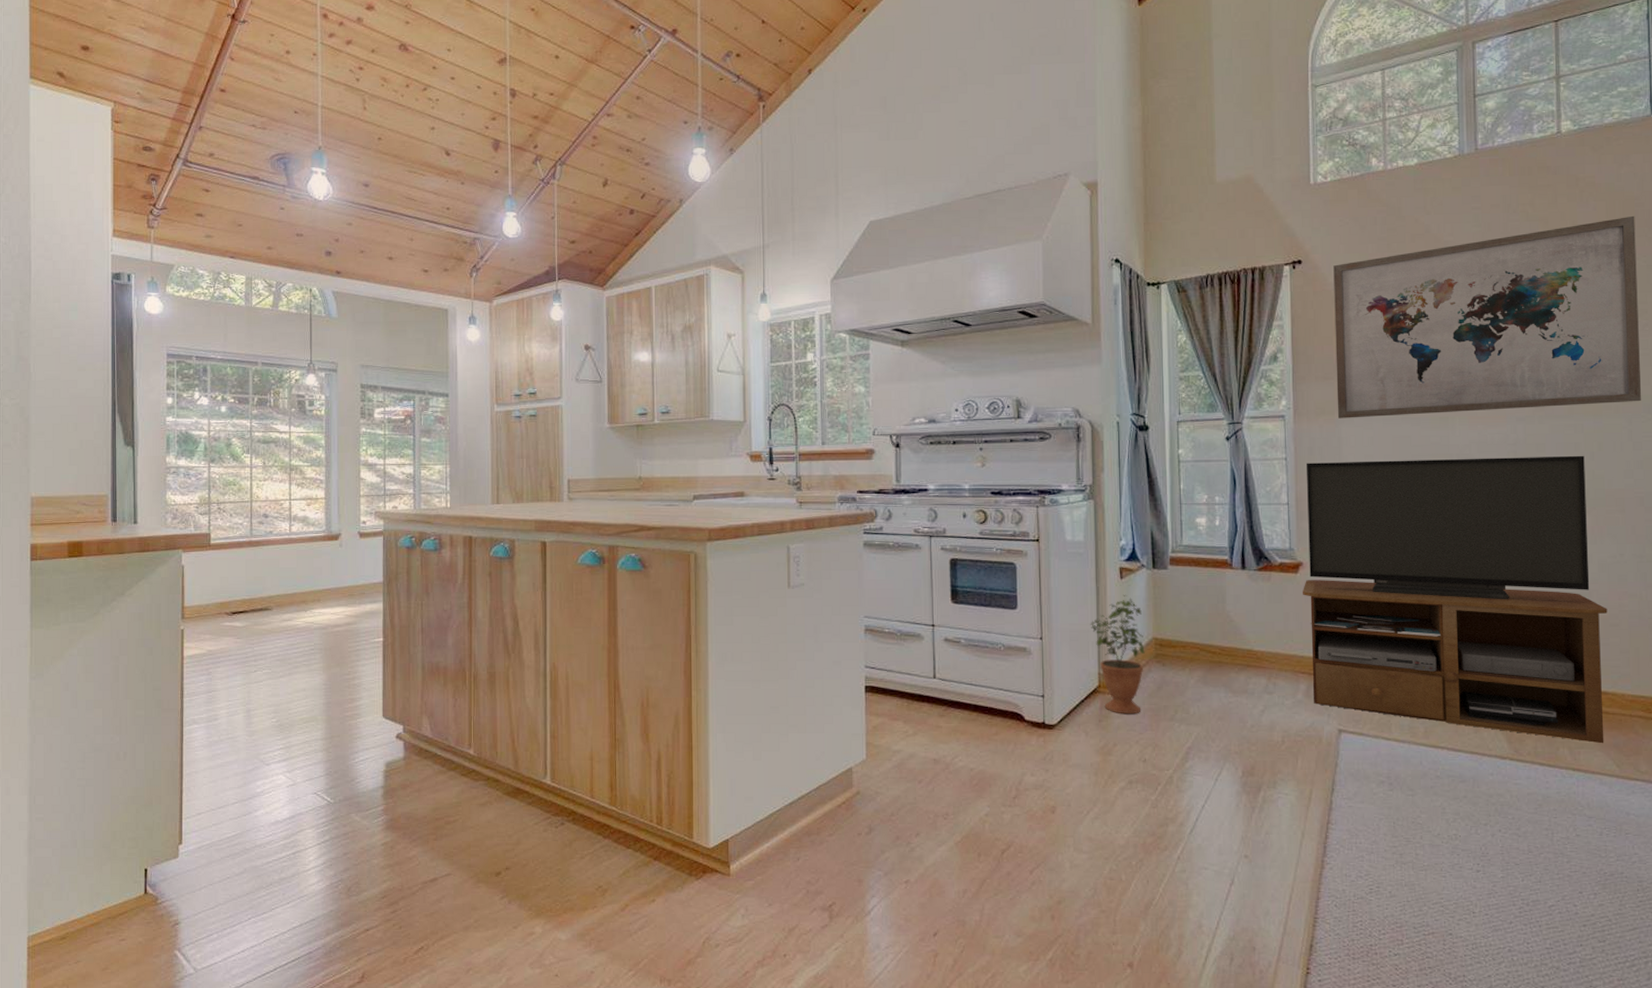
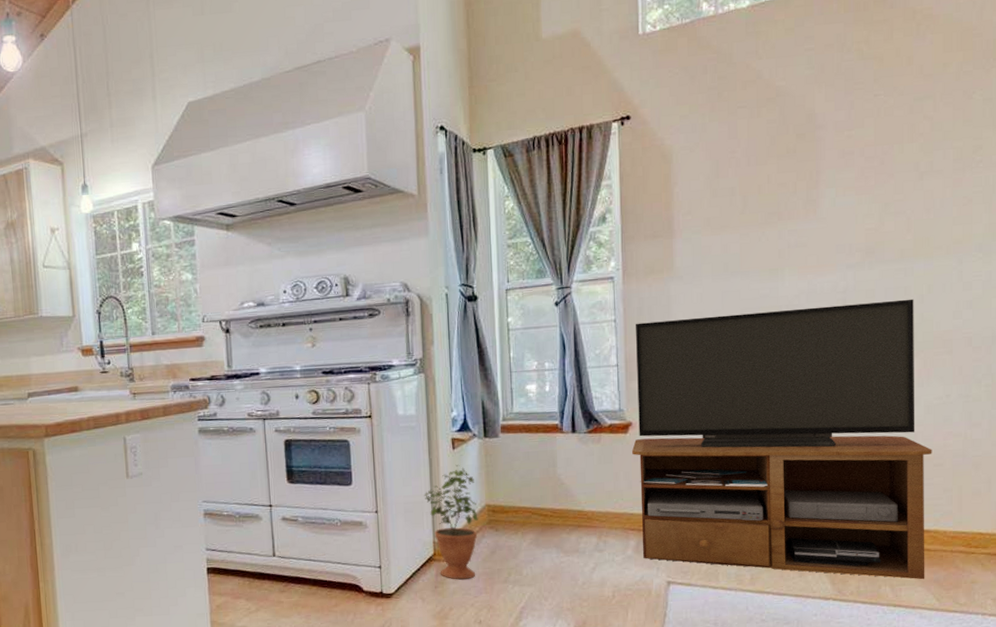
wall art: present [1333,215,1642,419] -> none [663,47,974,277]

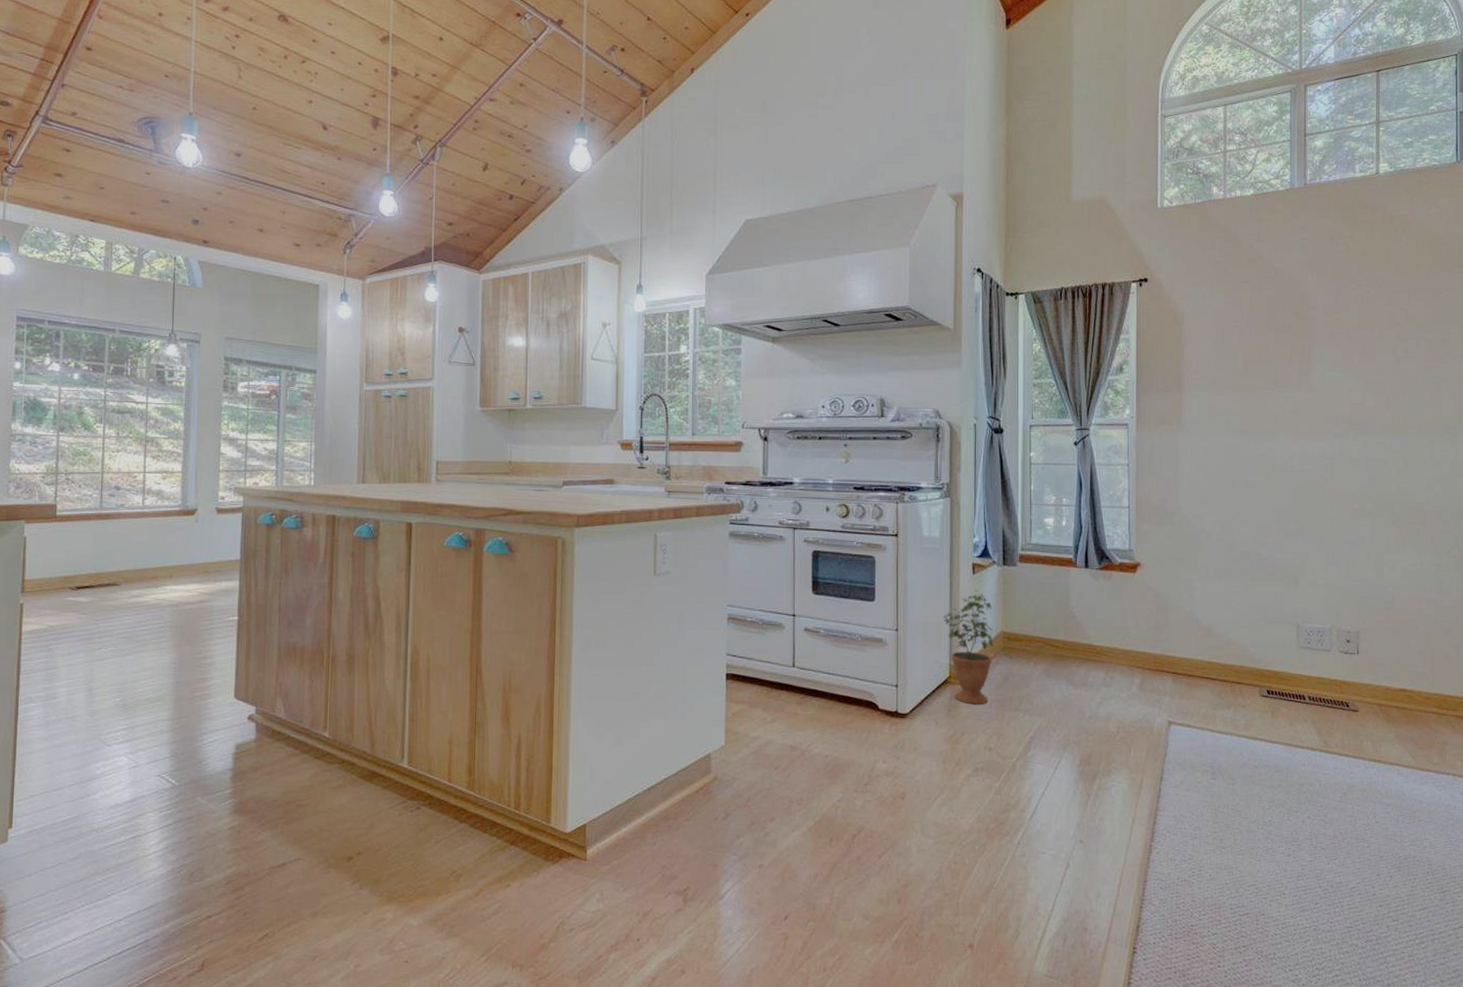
tv stand: present [631,298,932,580] -> none [1139,469,1408,737]

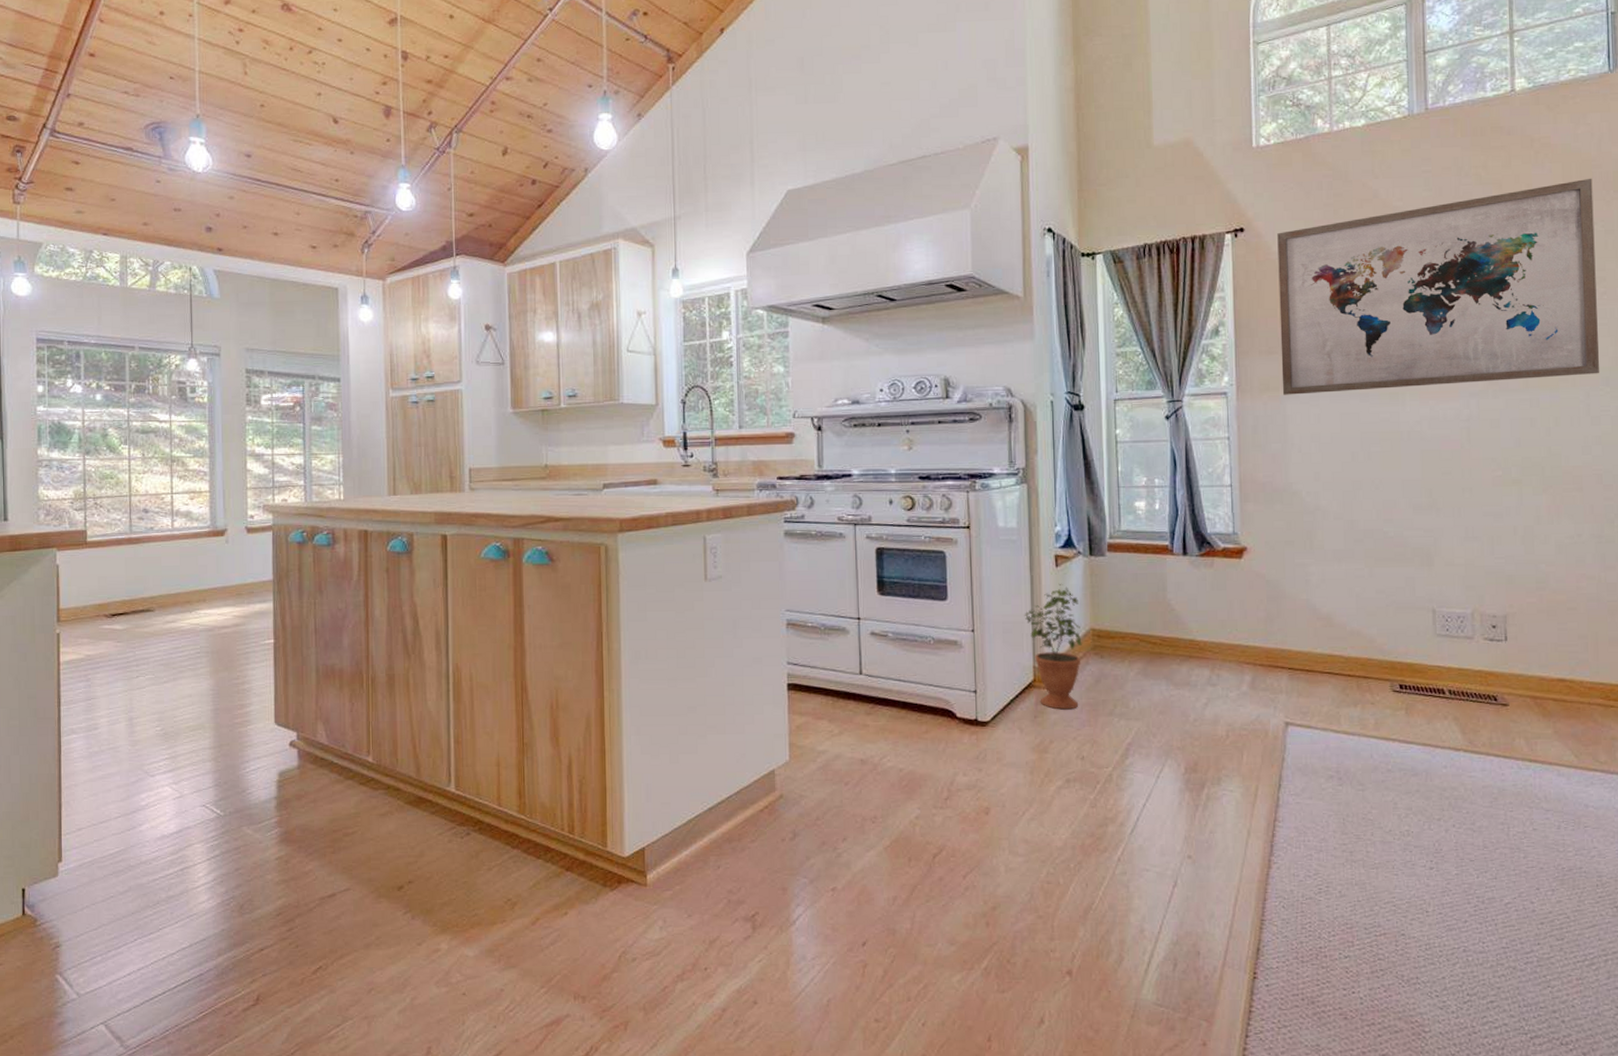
wall art: none [1175,253,1443,429] -> present [1277,178,1600,395]

